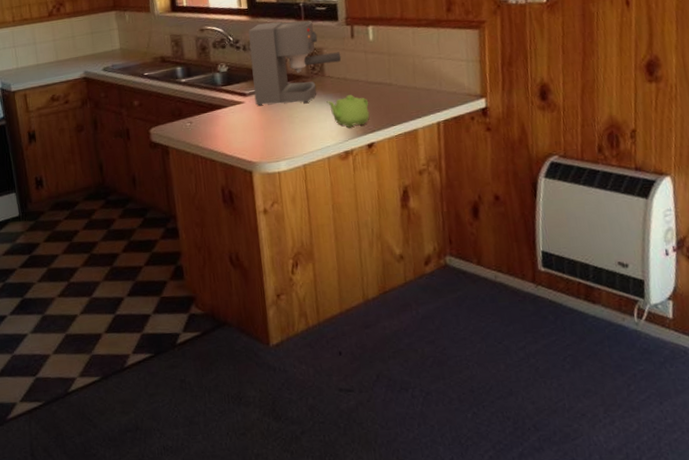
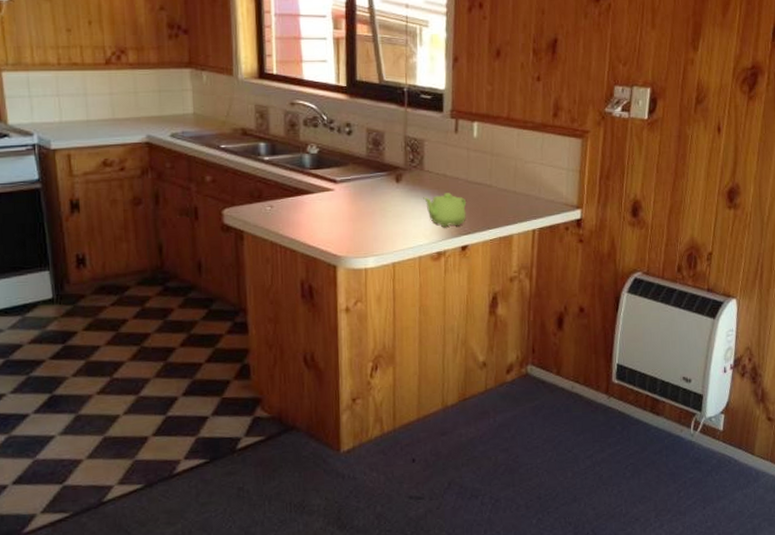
coffee maker: present [248,20,342,106] -> none [345,104,443,198]

